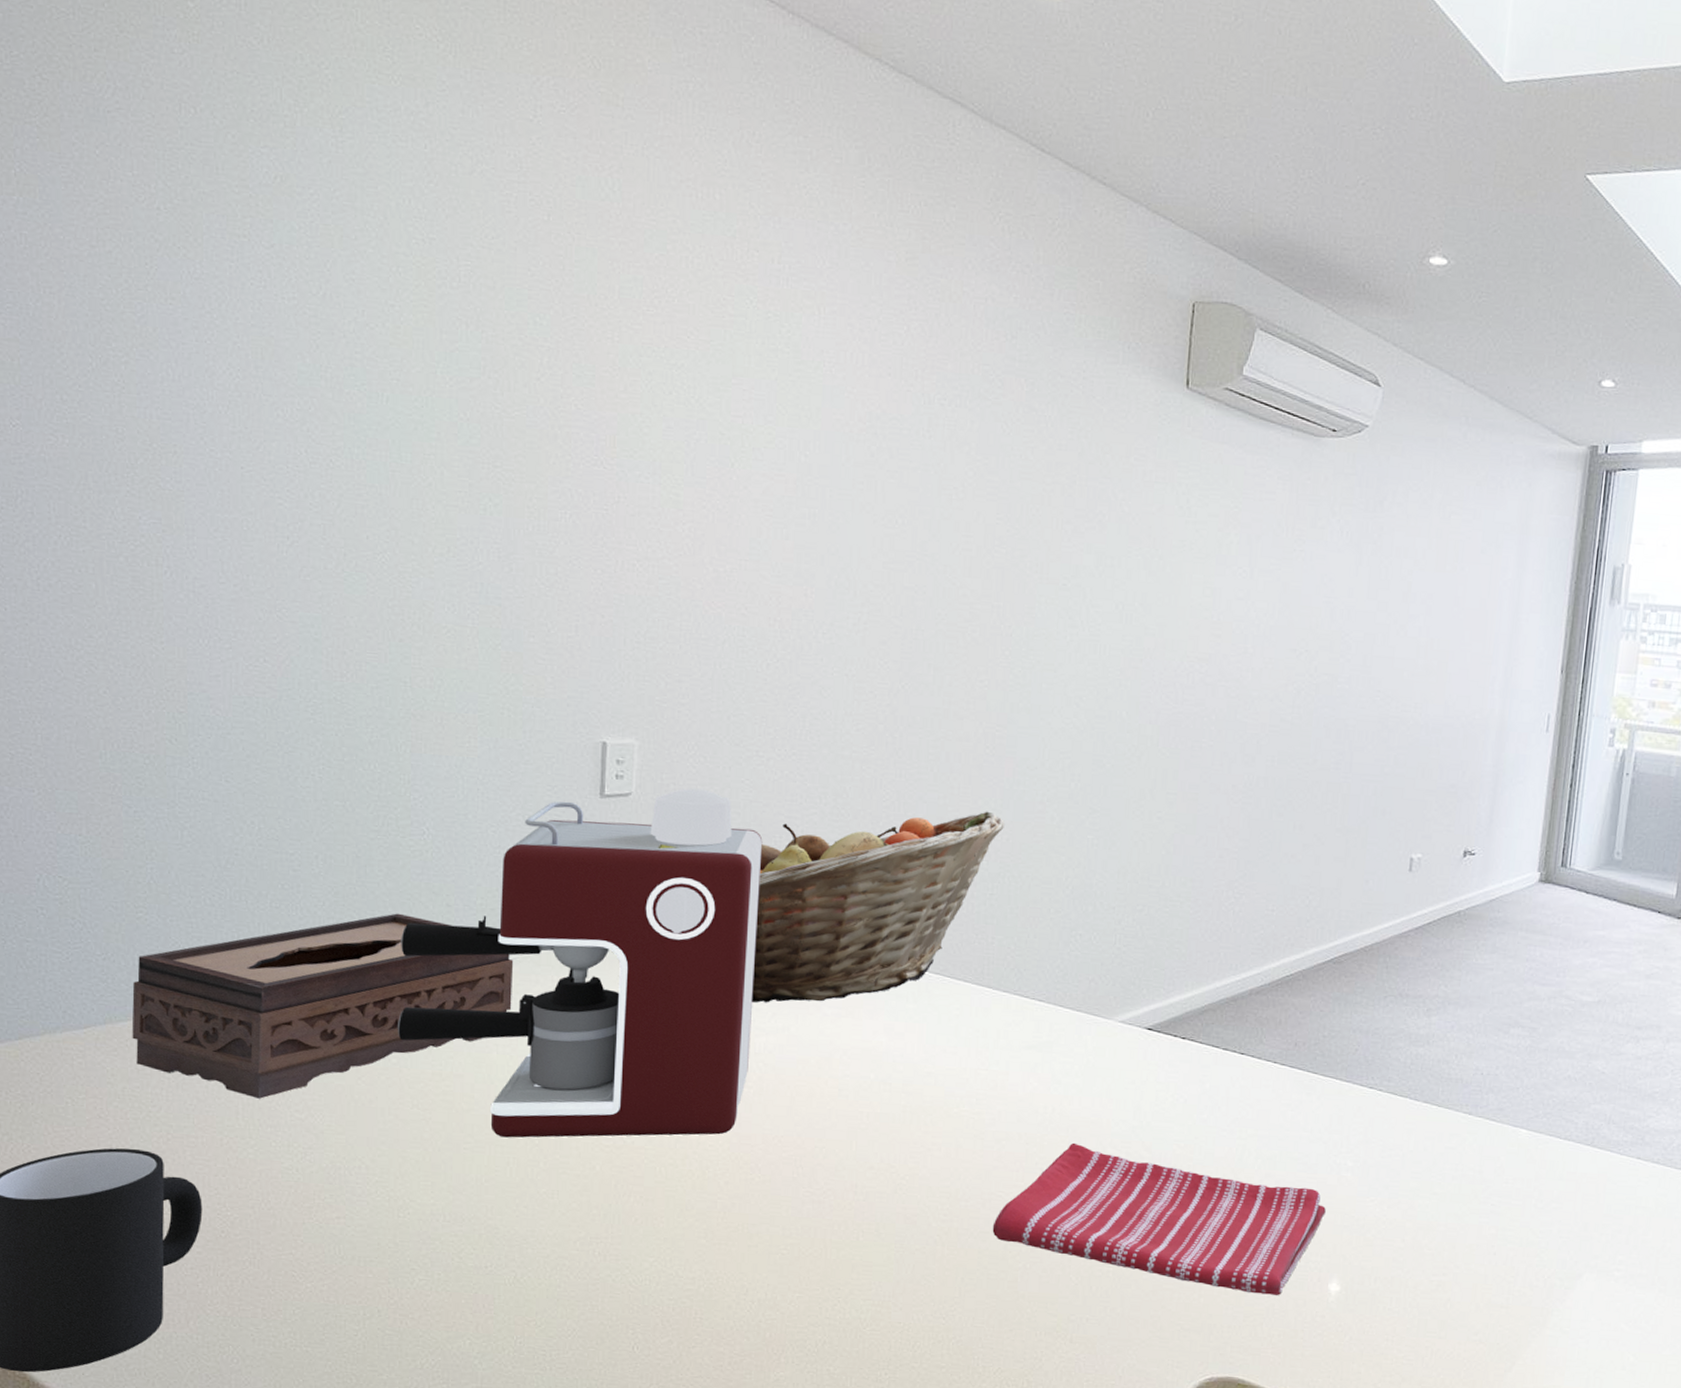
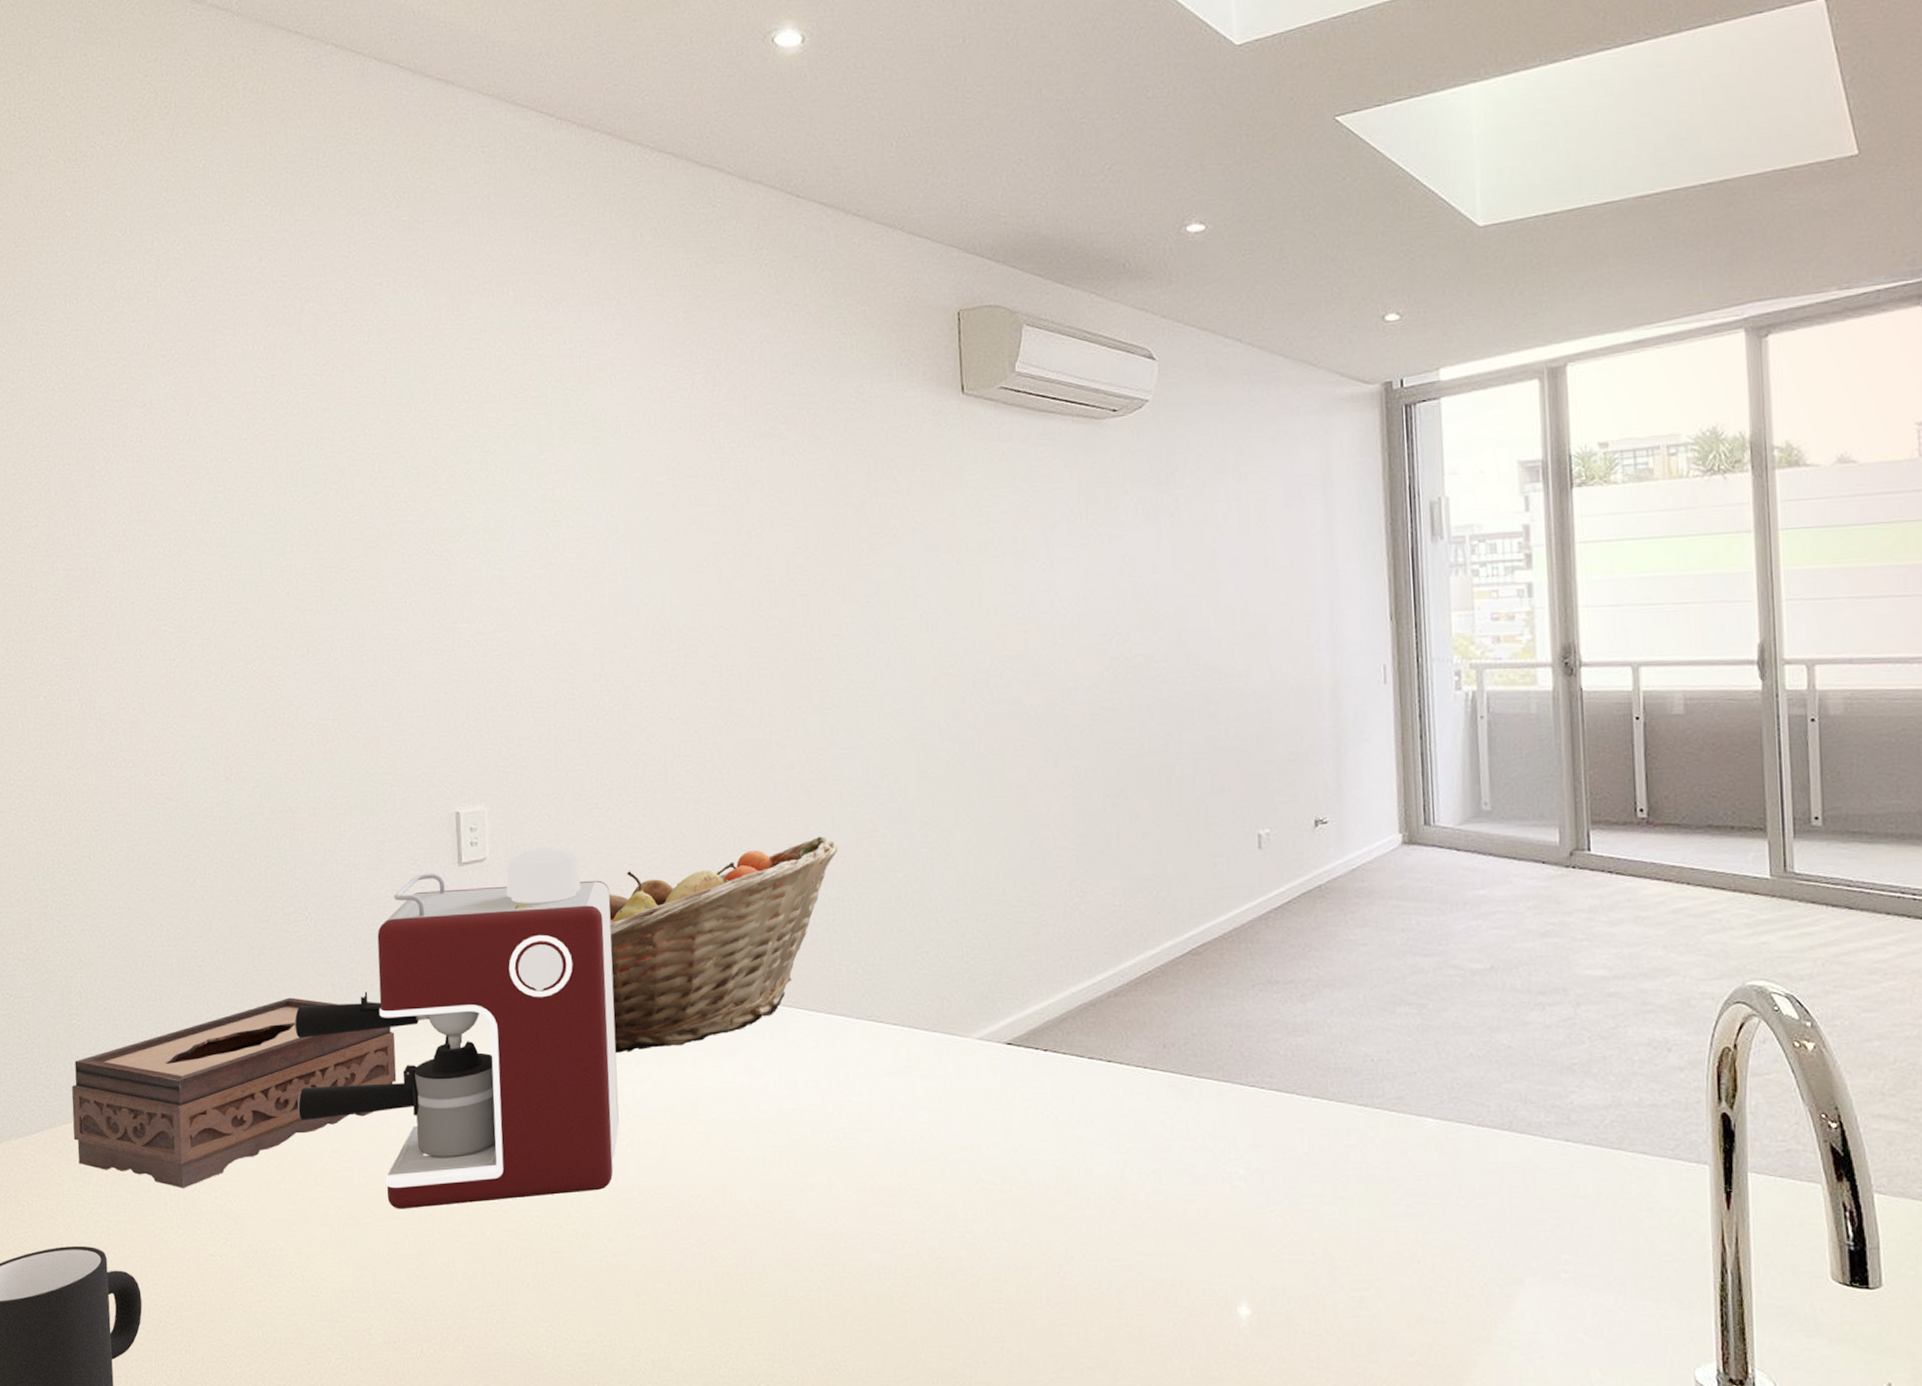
dish towel: present [992,1142,1326,1295] -> none [875,1171,1223,1324]

